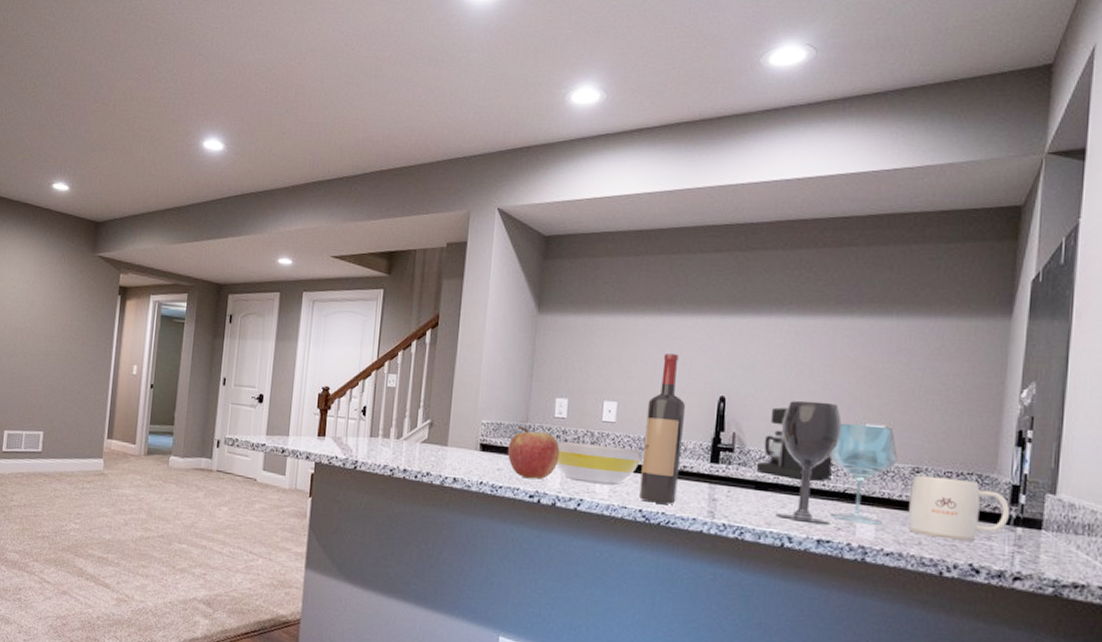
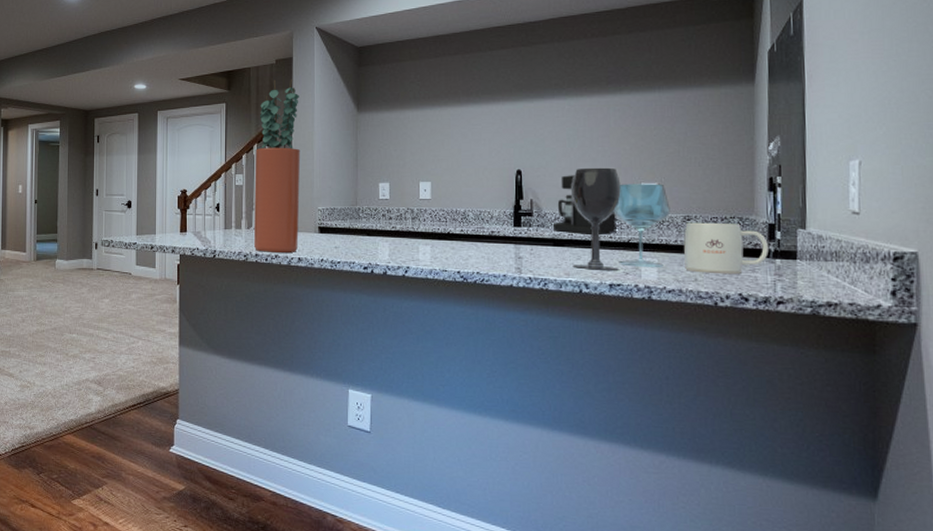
vase: none [402,266,471,471] -> present [253,79,301,252]
fruit: present [508,426,560,480] -> none [343,210,386,253]
bowl: present [556,440,643,486] -> none [382,218,456,253]
wine bottle: present [639,353,686,505] -> none [456,138,489,265]

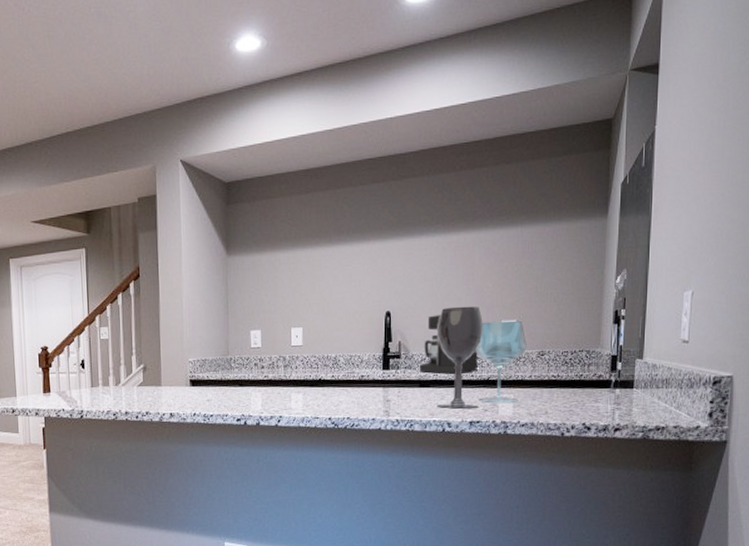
vase: present [253,79,301,252] -> none [120,220,170,409]
mug: present [684,222,770,275] -> none [537,356,611,407]

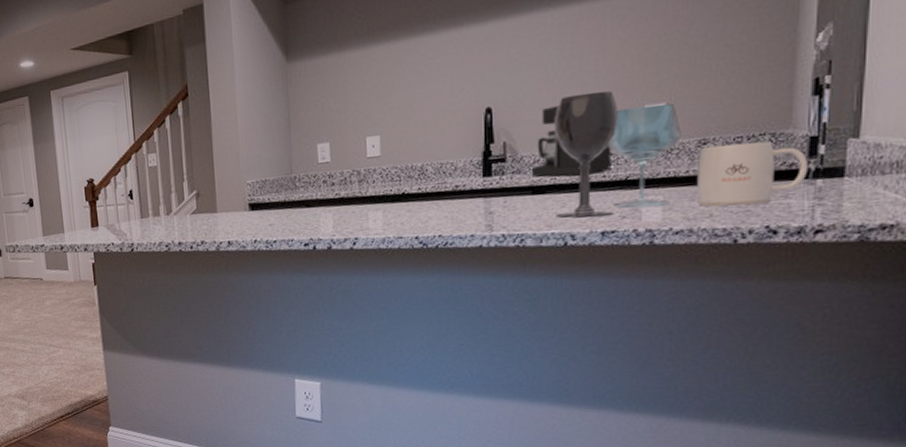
mug: none [537,356,611,407] -> present [698,141,809,207]

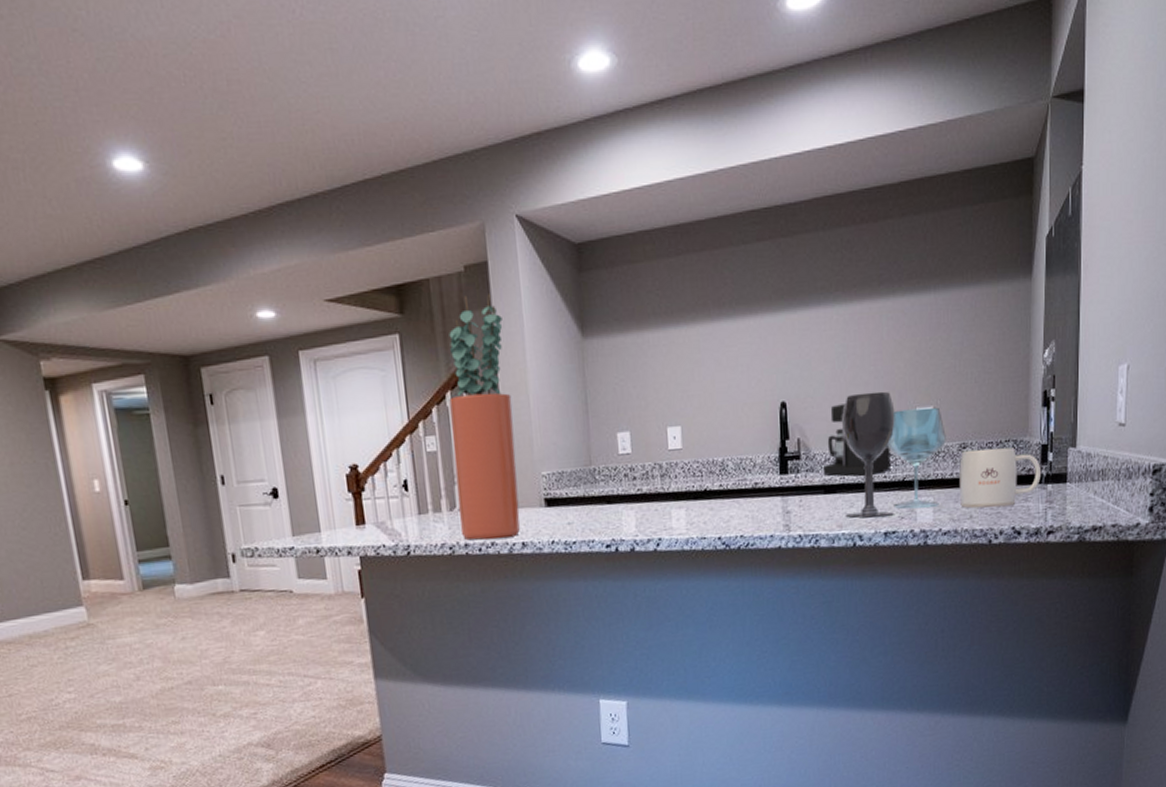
vase: none [168,31,227,240] -> present [449,294,521,541]

